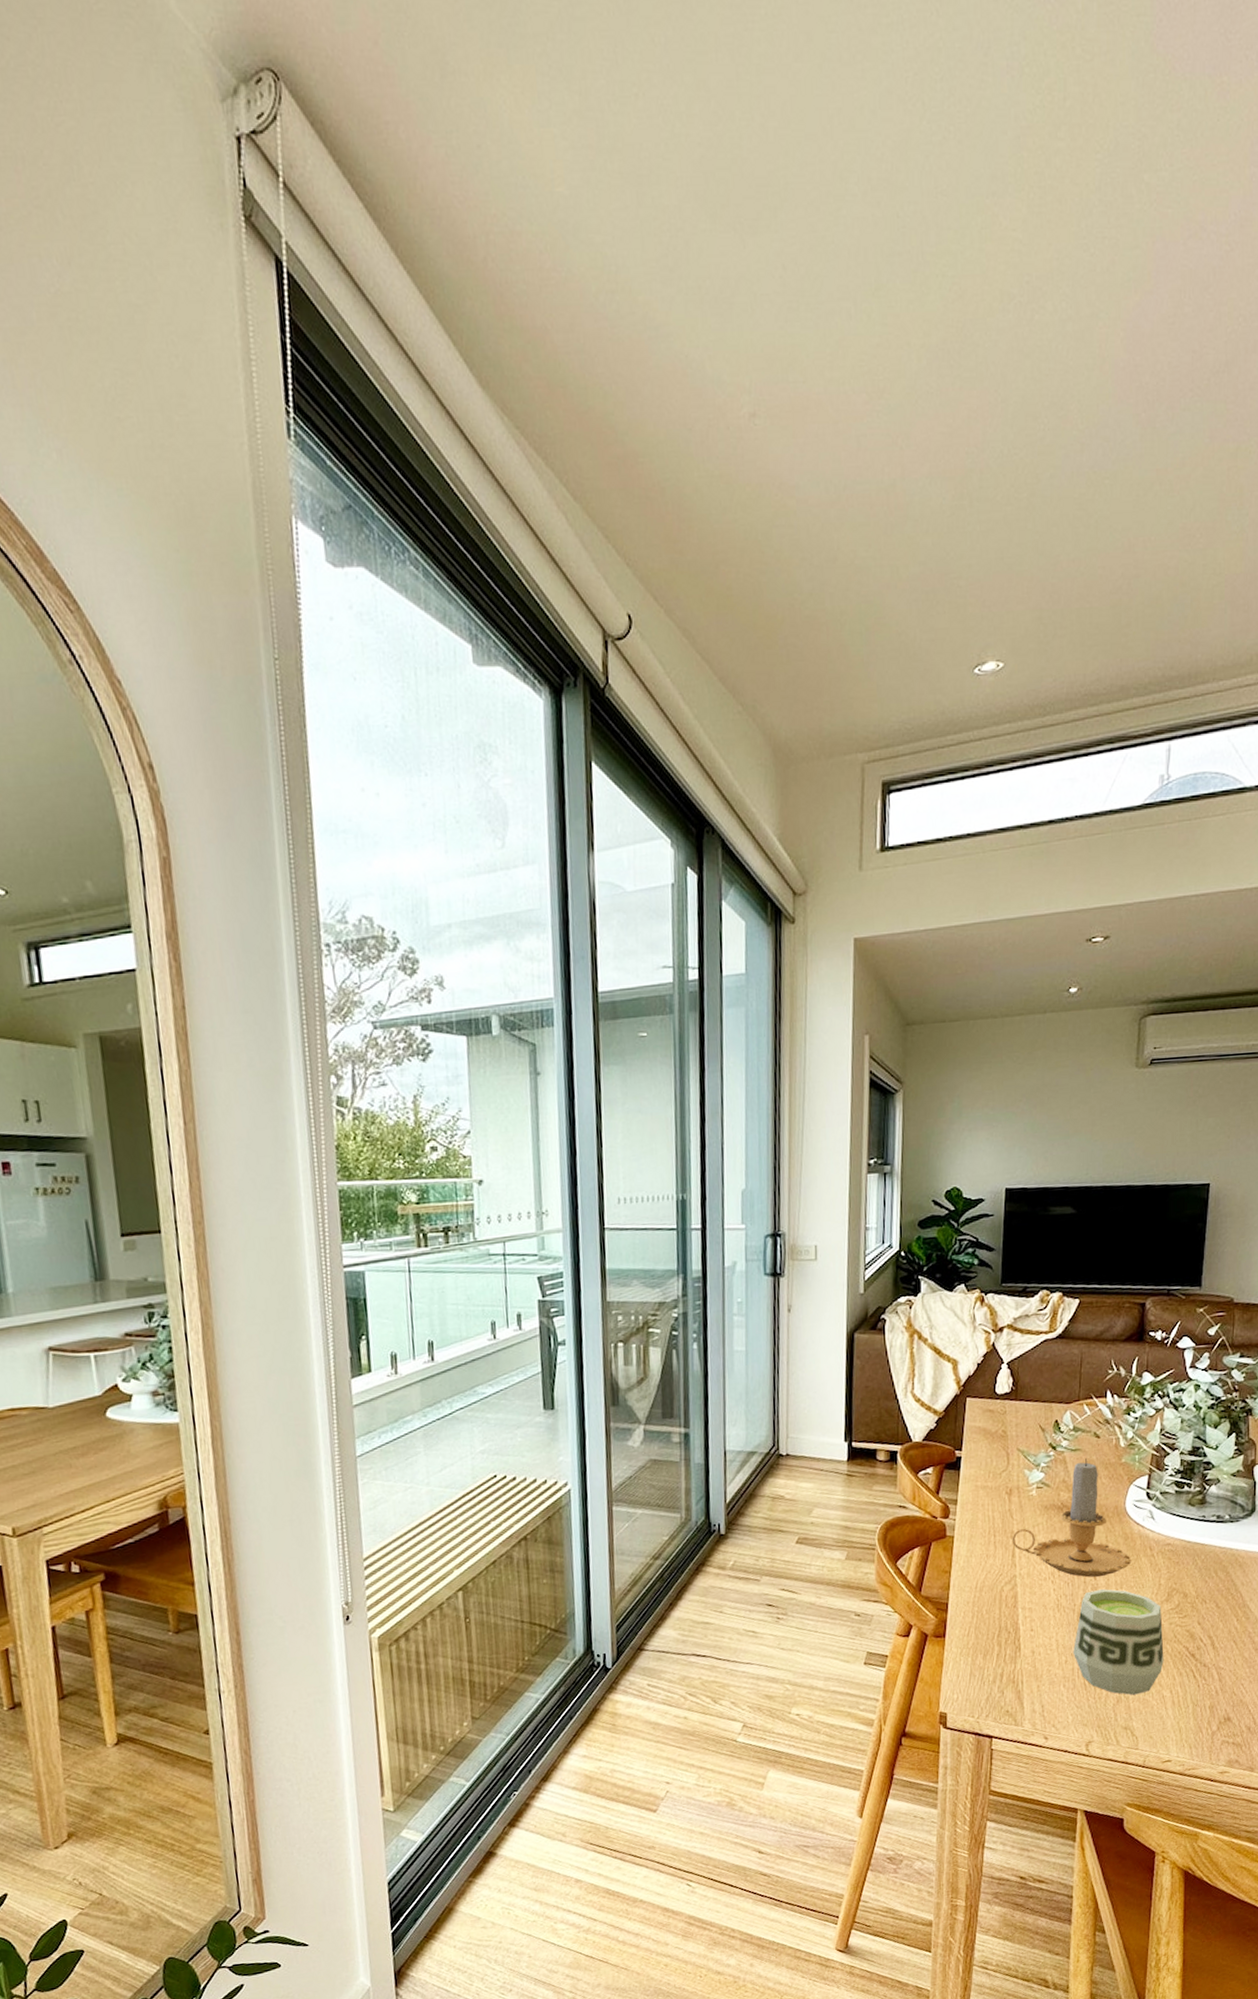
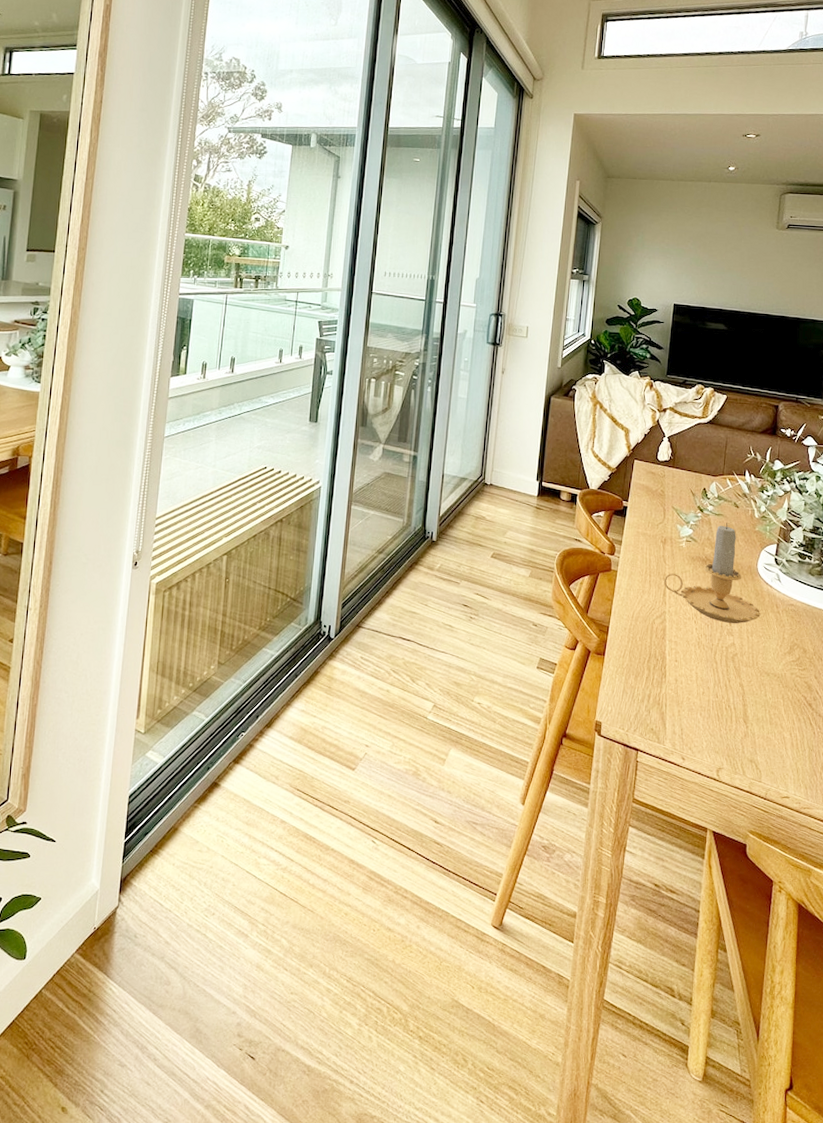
cup: present [1073,1589,1164,1695] -> none [710,635,786,732]

